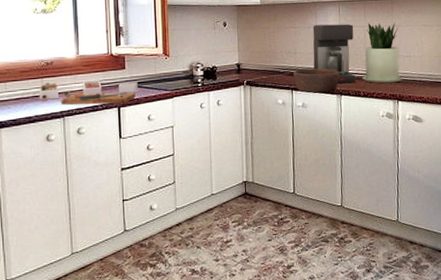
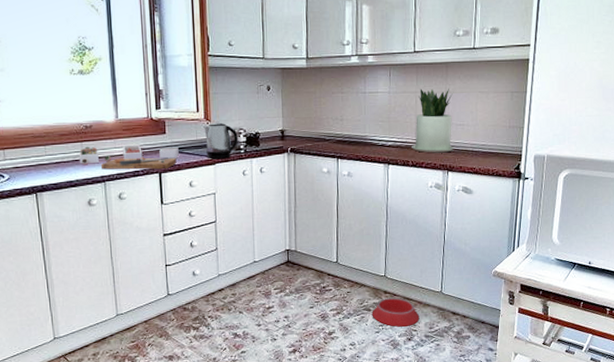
kettle: none [163,57,196,93] -> present [204,122,238,159]
wooden bowl: present [293,68,340,93] -> none [339,136,388,162]
coffee maker: present [312,24,356,84] -> none [360,89,405,153]
pet bowl: none [330,227,378,258] -> present [372,297,420,327]

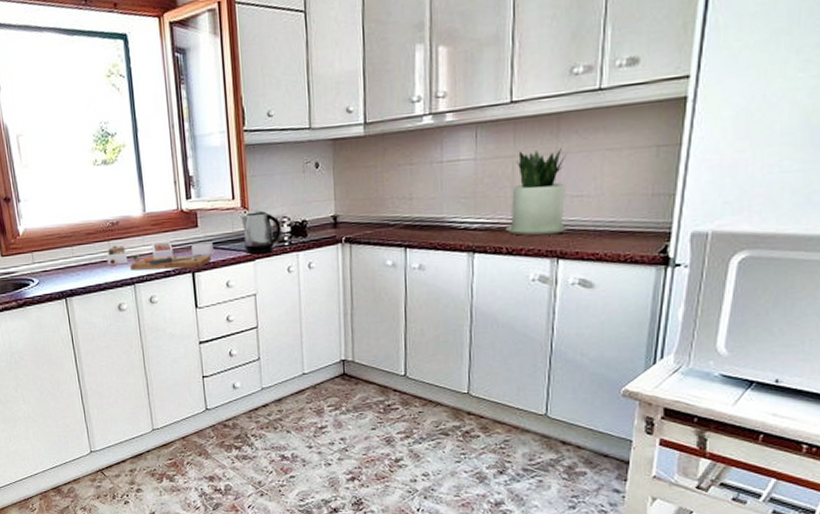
pet bowl: present [372,297,420,327] -> none [450,420,516,457]

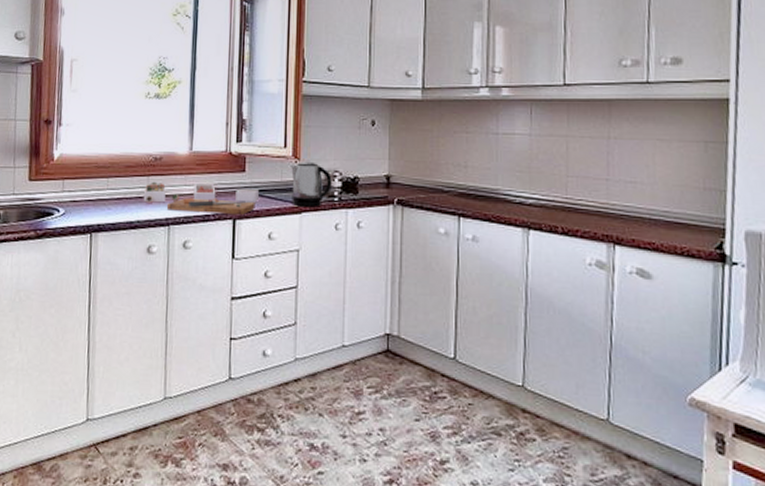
planter: present [505,147,568,236] -> none [560,132,624,219]

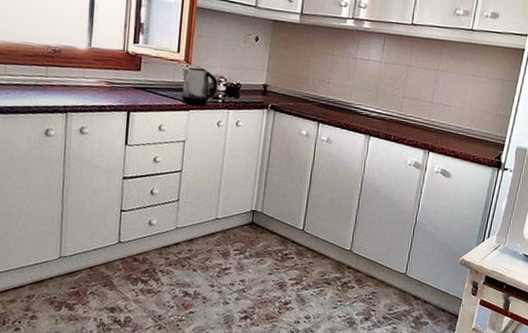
cutting board: present [143,181,259,216] -> none [41,71,152,109]

